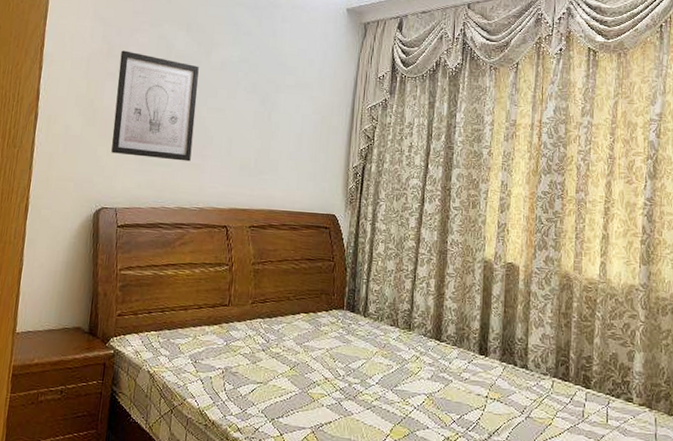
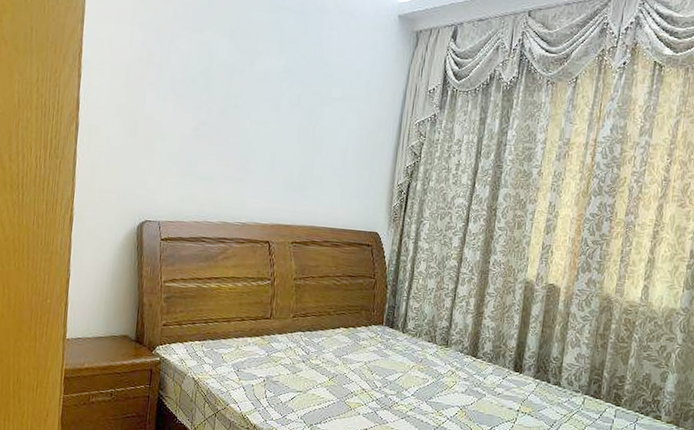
wall art: present [111,50,199,162] -> none [153,58,242,176]

